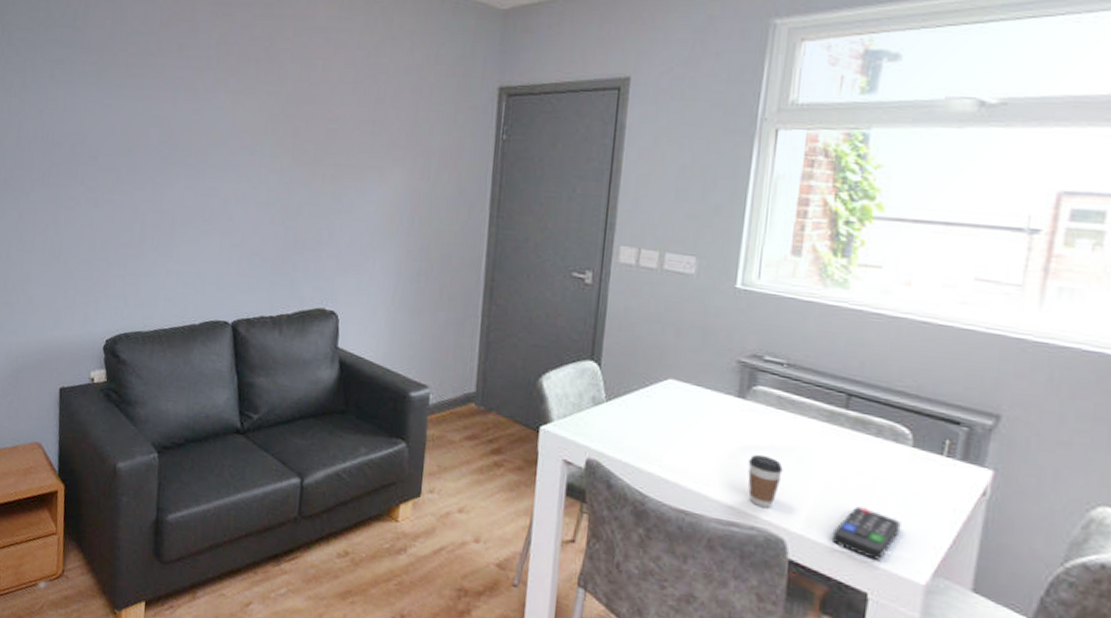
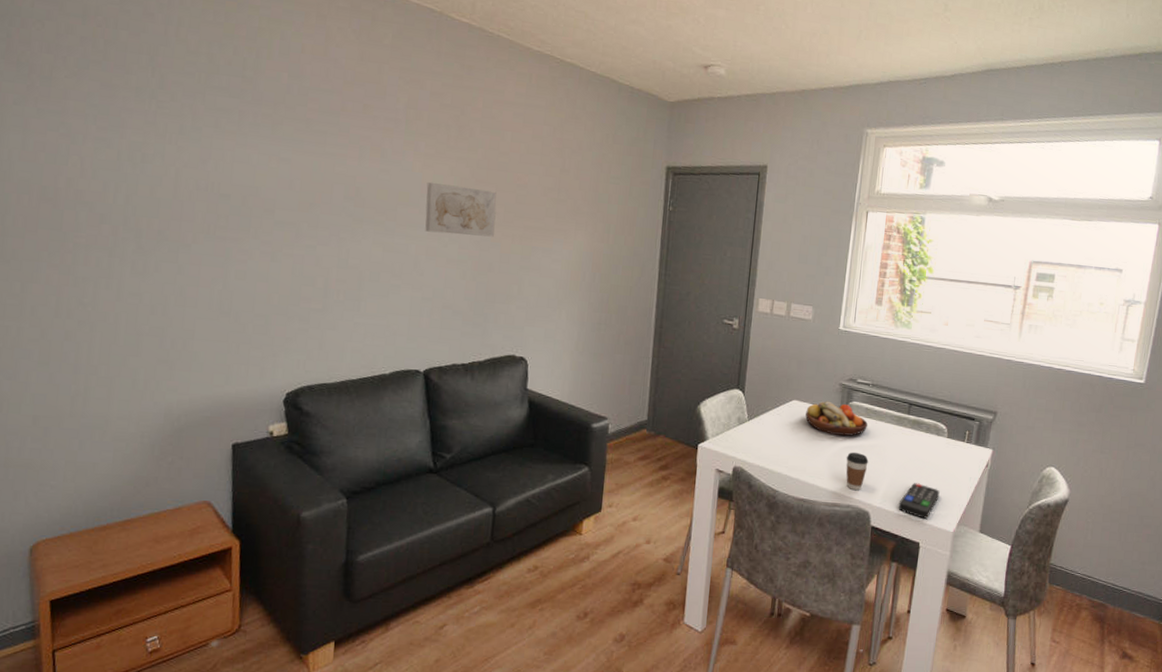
wall art: none [234,120,307,177] -> present [425,182,497,237]
fruit bowl: none [687,382,781,433] -> present [805,401,868,436]

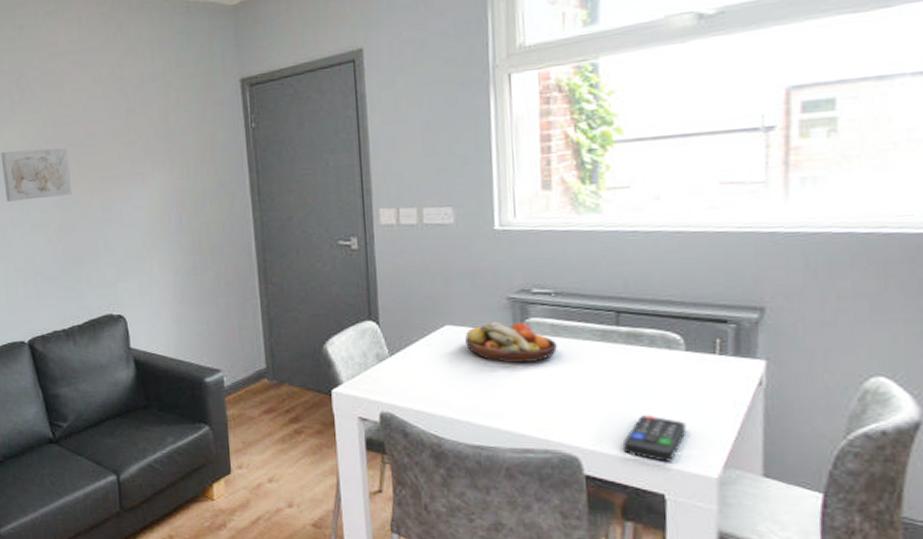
coffee cup: present [846,452,869,491] -> none [532,383,567,431]

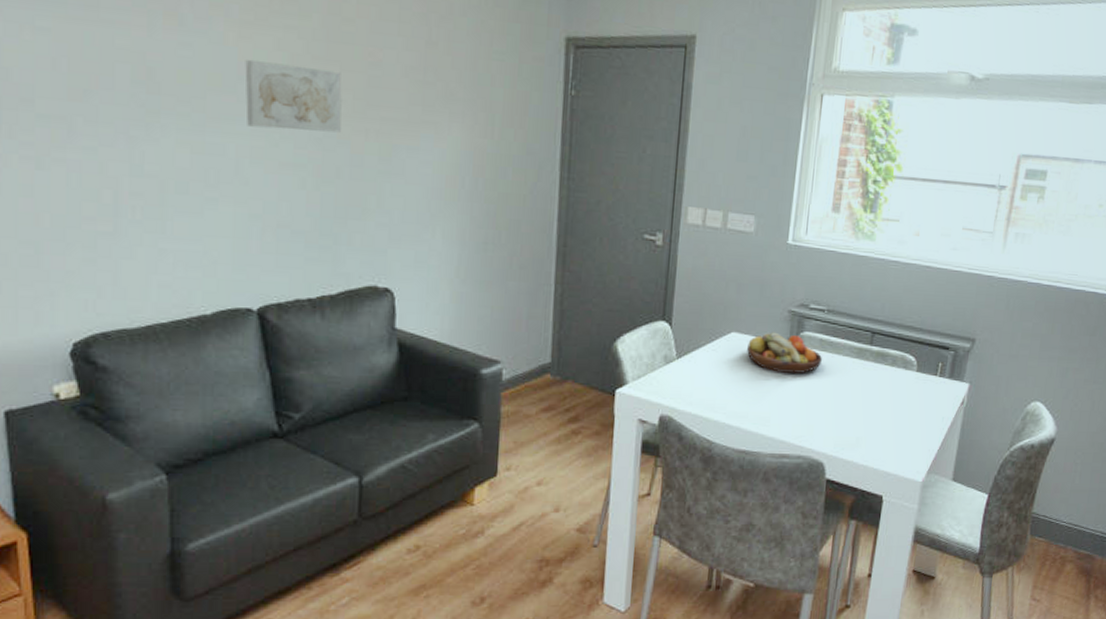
remote control: present [622,415,687,462] -> none [858,426,907,468]

